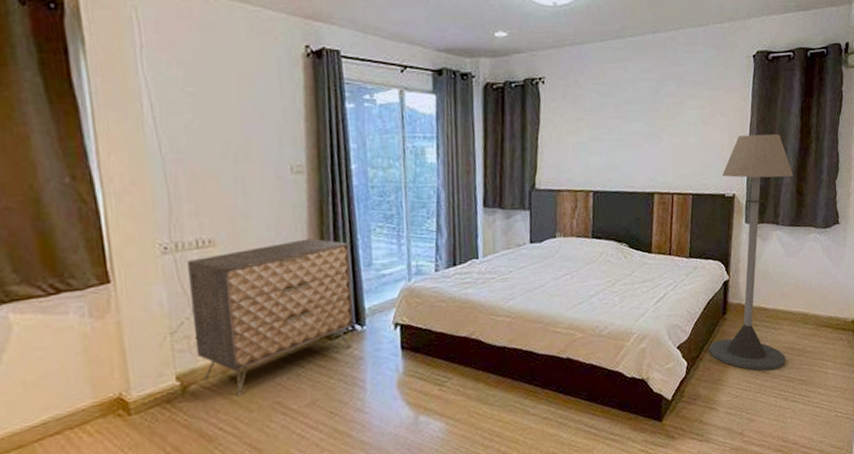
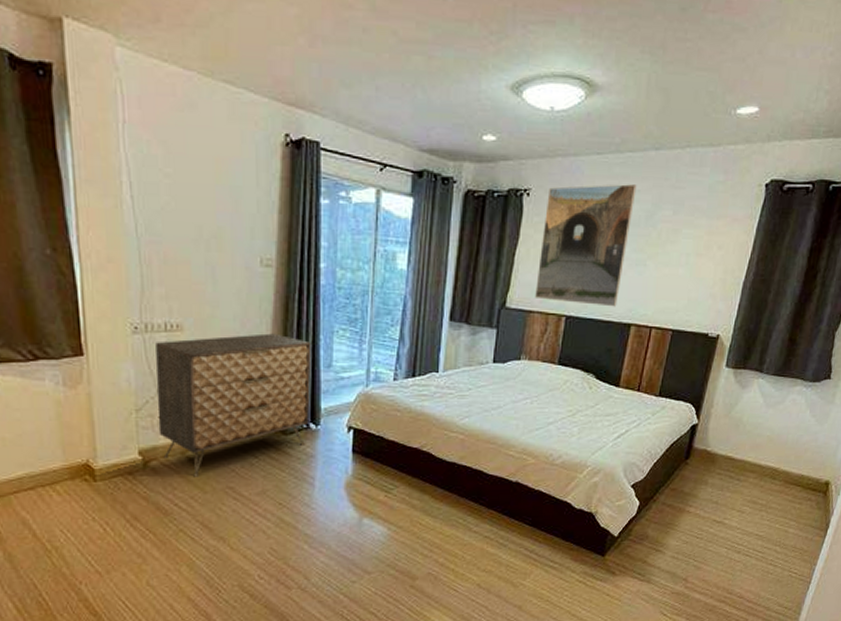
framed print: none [561,65,641,179] -> present [535,184,637,307]
floor lamp: present [708,134,793,371] -> none [664,272,788,521]

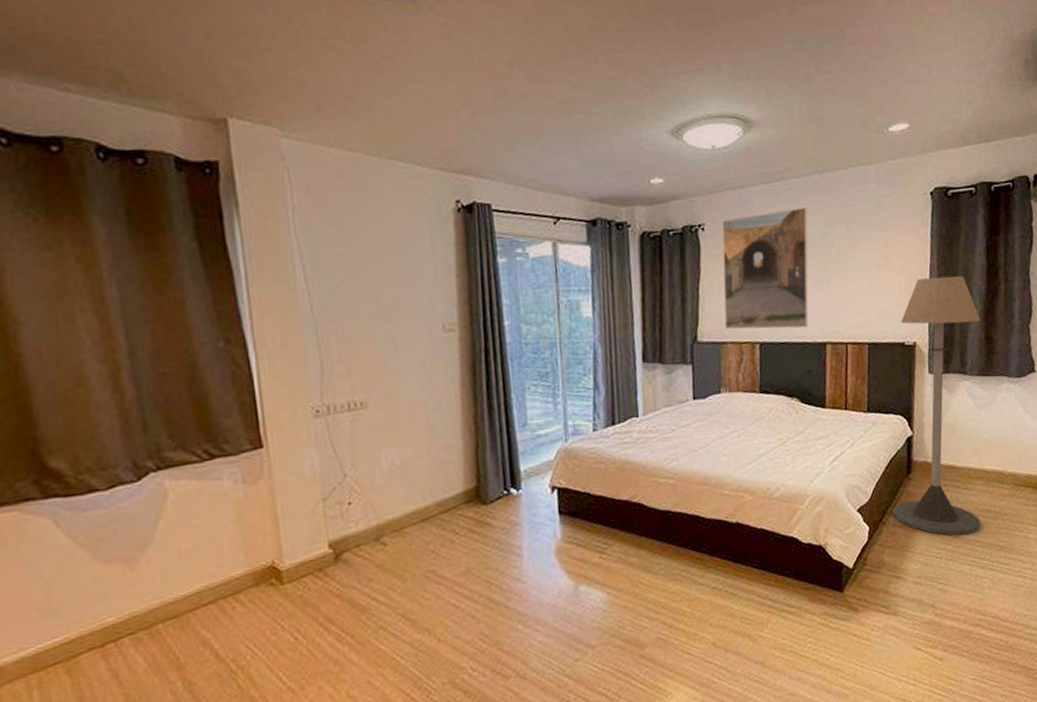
dresser: present [155,333,312,477] -> none [339,398,510,565]
floor lamp: none [664,272,788,521] -> present [892,276,980,536]

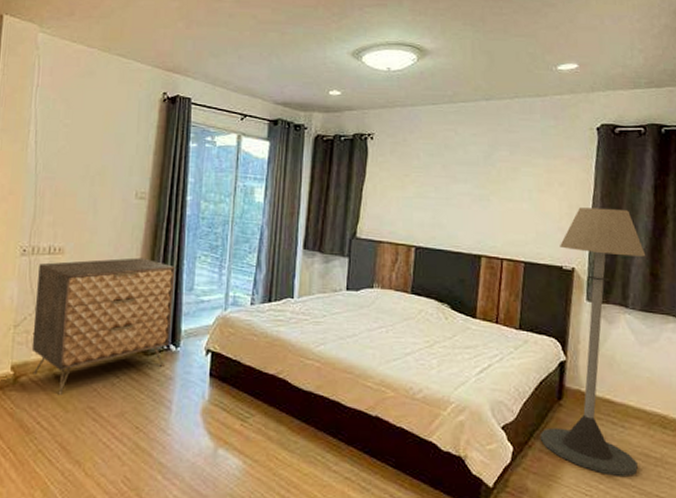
dresser: none [339,398,510,565] -> present [31,257,176,395]
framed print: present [722,208,809,330] -> none [384,129,472,239]

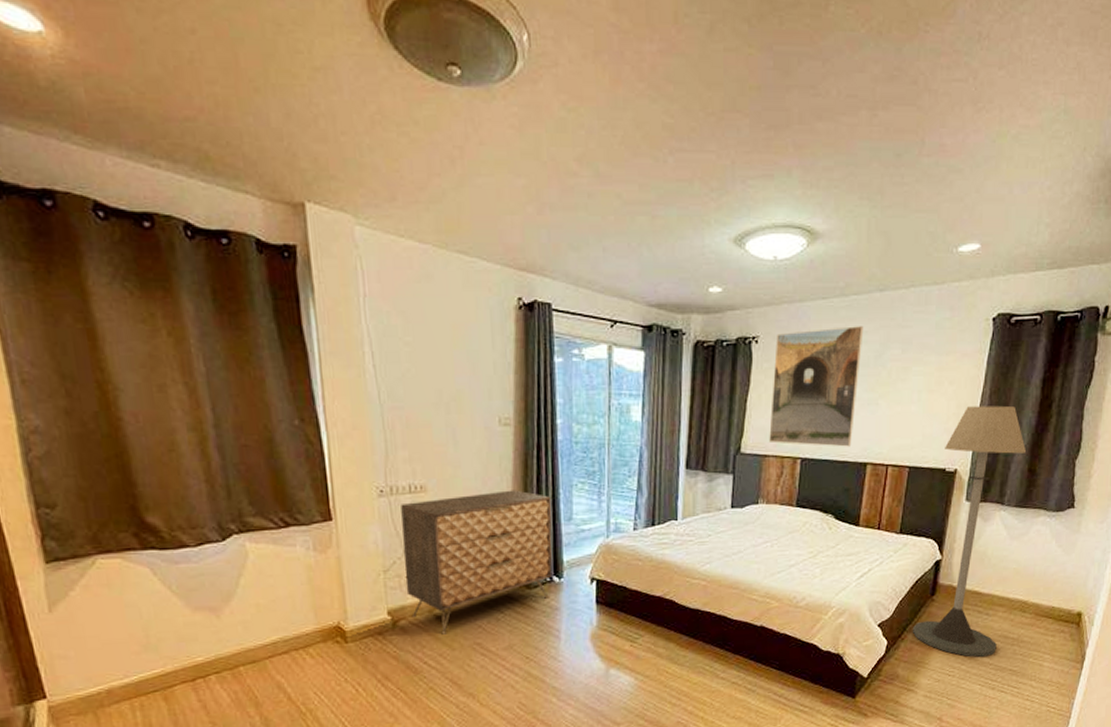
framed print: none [384,129,472,239] -> present [769,326,864,447]

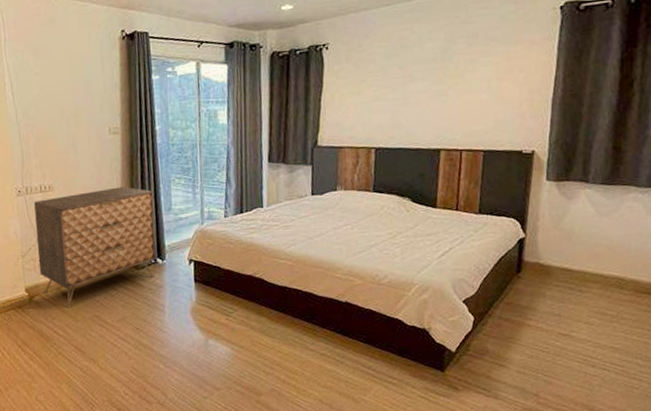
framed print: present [769,326,864,447] -> none [343,26,429,136]
floor lamp: present [912,405,1026,657] -> none [499,87,608,334]

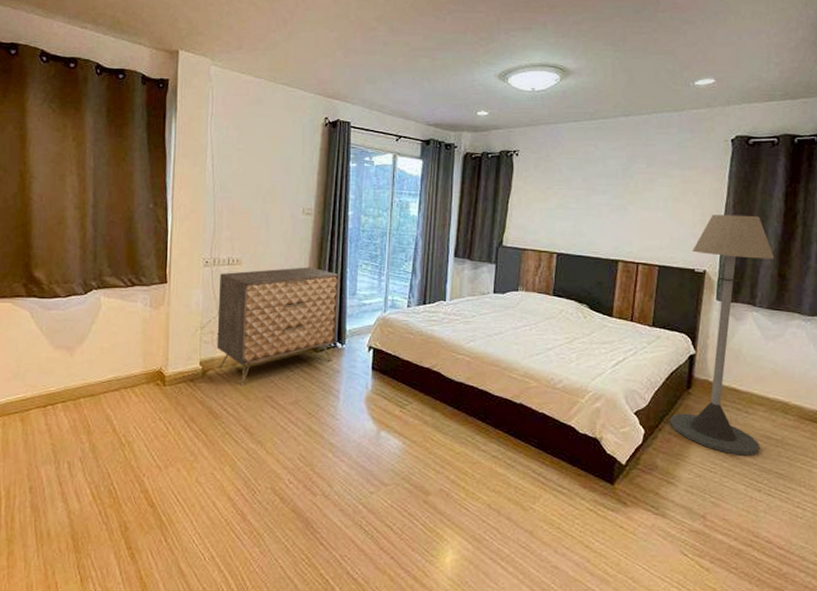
floor lamp: none [499,87,608,334] -> present [669,215,774,456]

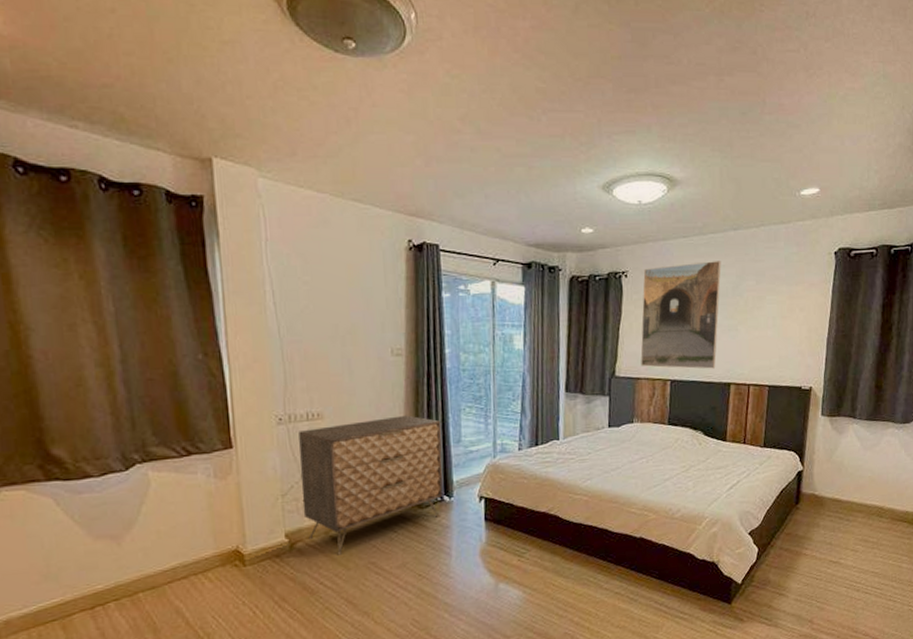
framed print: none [528,144,612,245] -> present [640,261,722,369]
floor lamp: present [669,215,774,456] -> none [780,329,872,561]

